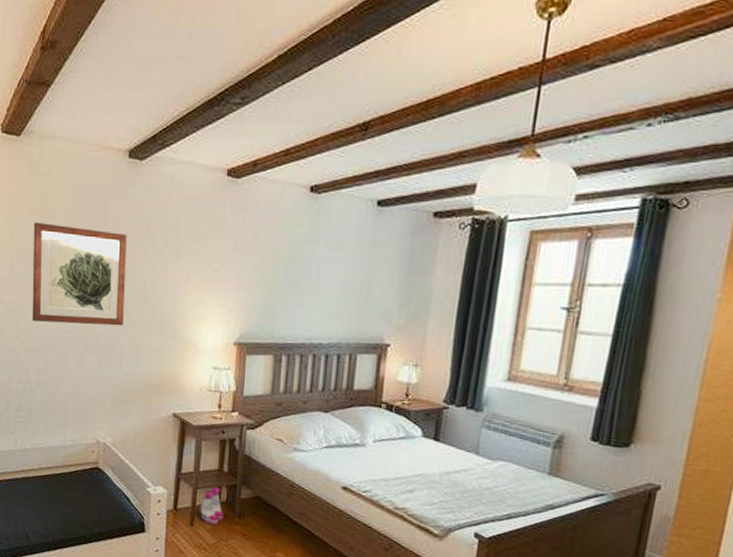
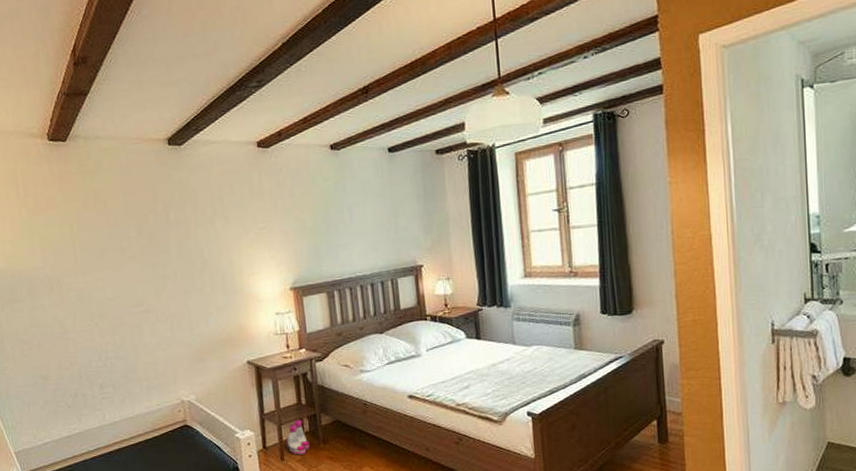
wall art: present [32,222,127,326] -> none [90,211,188,303]

